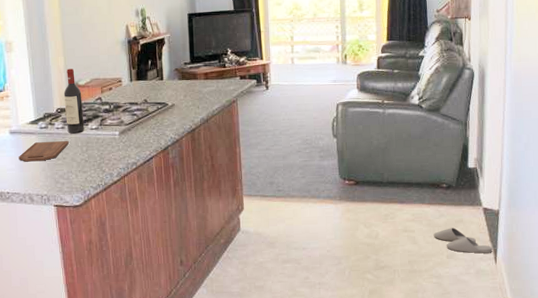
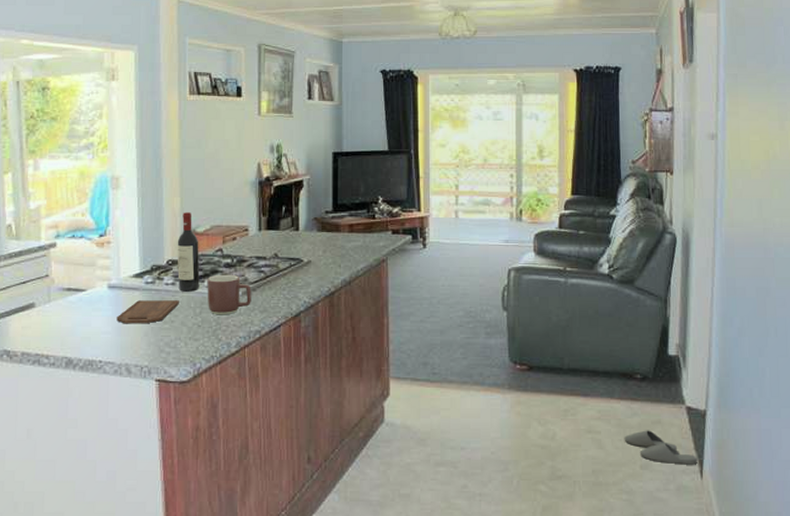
mug: none [90,118,128,152] -> present [207,274,252,315]

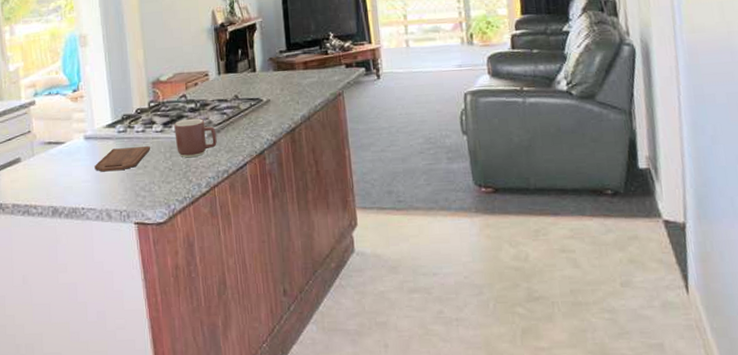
wine bottle: present [177,212,200,293] -> none [143,62,168,139]
slippers: present [624,430,697,465] -> none [600,246,682,280]

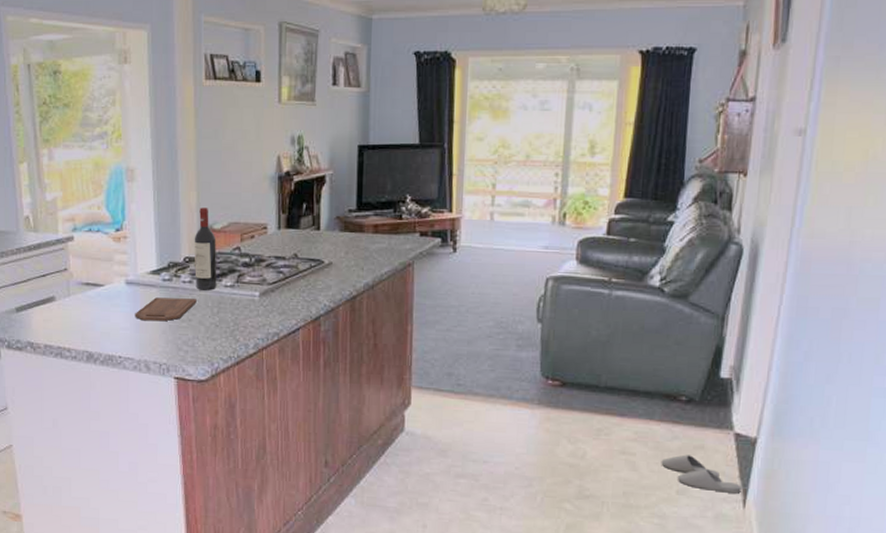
wine bottle: none [143,62,168,139] -> present [194,207,217,292]
mug: present [174,118,217,158] -> none [224,273,270,316]
slippers: none [600,246,682,280] -> present [661,455,741,494]

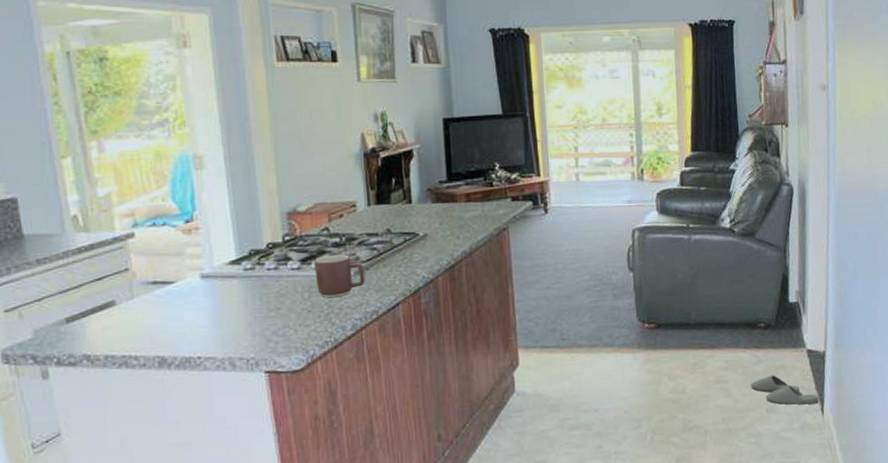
cutting board: present [135,297,197,322] -> none [214,285,285,316]
wine bottle: present [194,207,217,292] -> none [276,190,306,277]
mug: none [224,273,270,316] -> present [314,254,365,298]

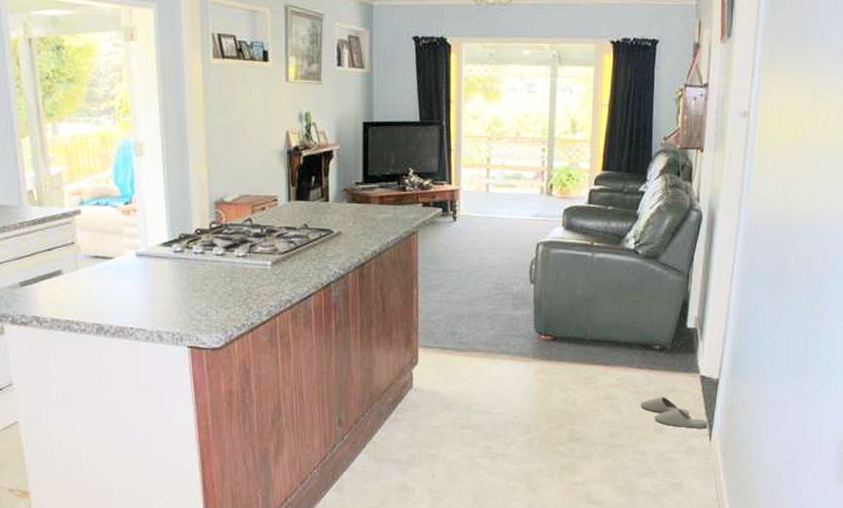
mug: present [314,254,365,298] -> none [237,244,282,285]

